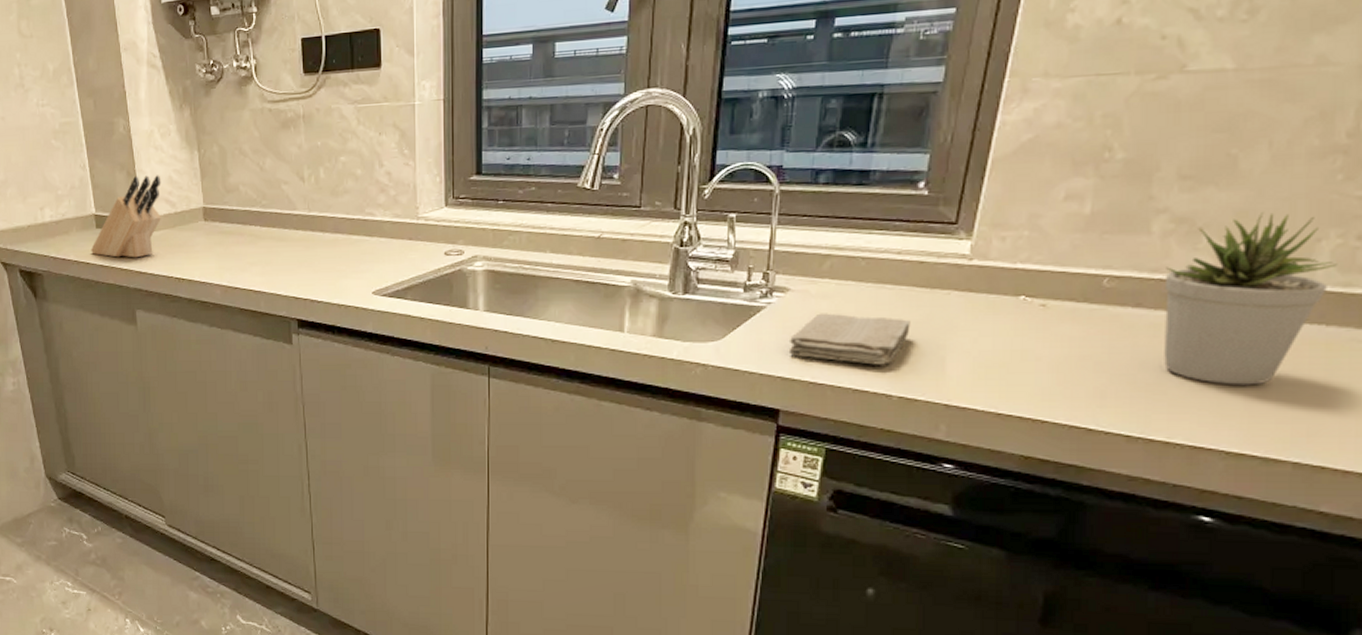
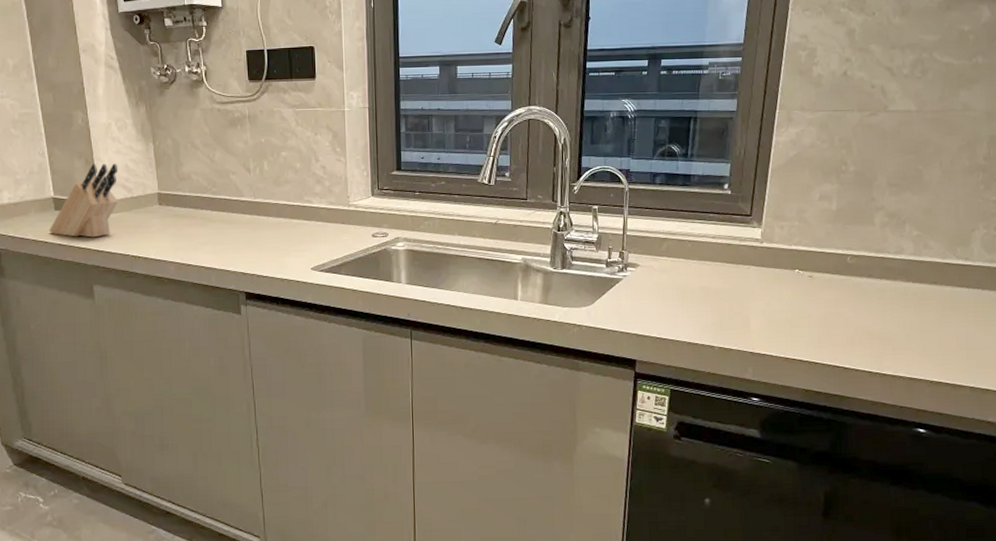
washcloth: present [788,313,911,365] -> none [640,283,724,323]
potted plant: present [1164,212,1338,385] -> none [885,211,985,333]

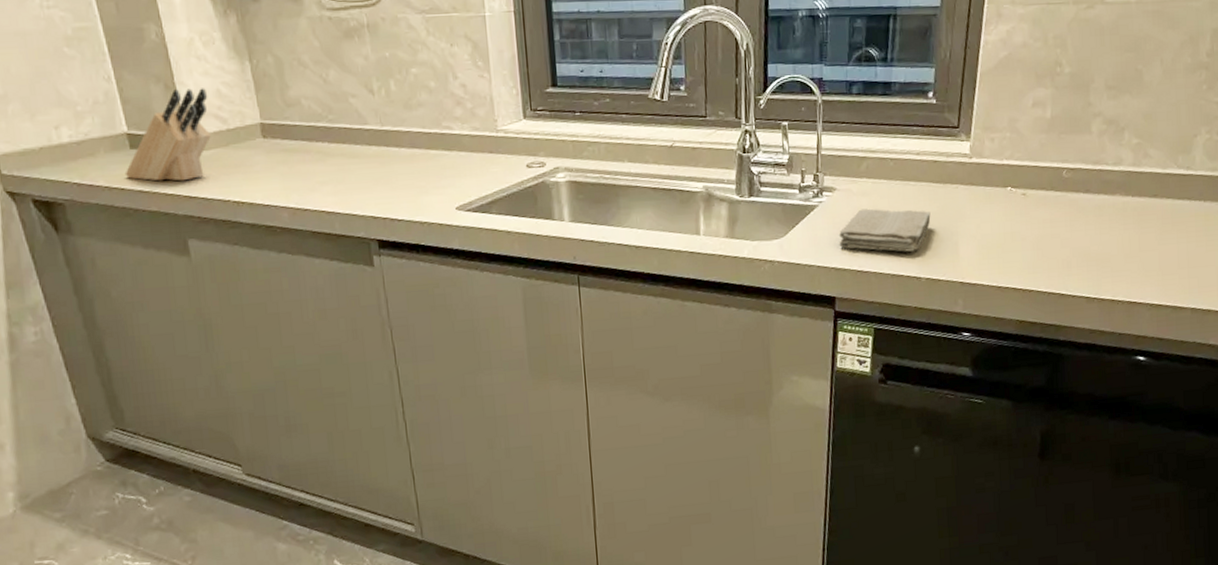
washcloth: none [640,283,724,323] -> present [839,208,931,252]

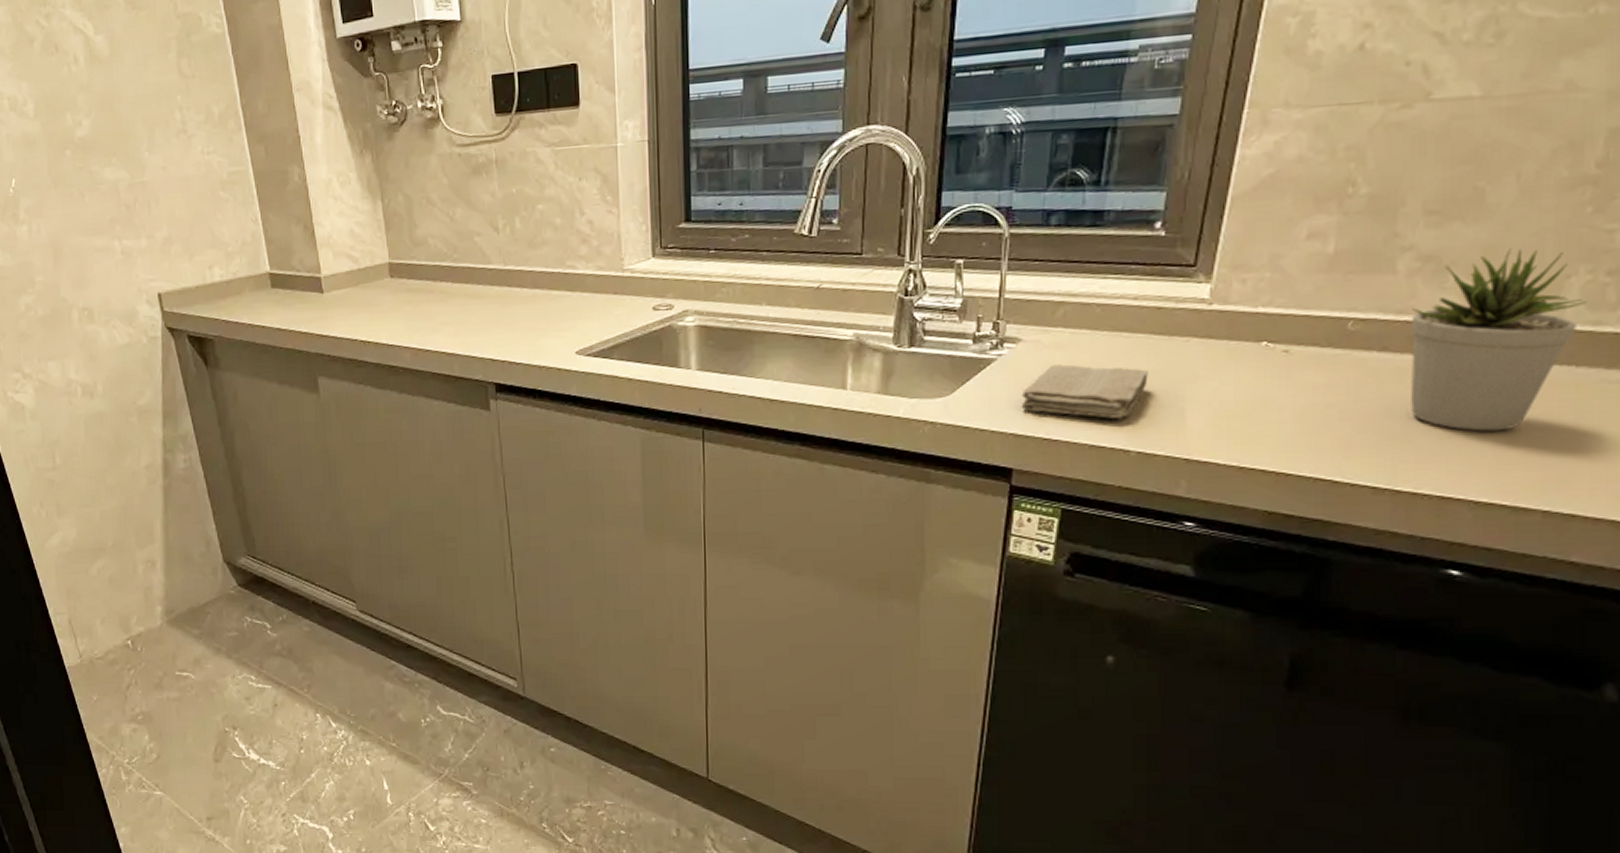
knife block: present [124,88,211,181] -> none [266,228,343,320]
potted plant: none [1103,115,1208,252] -> present [1411,248,1587,432]

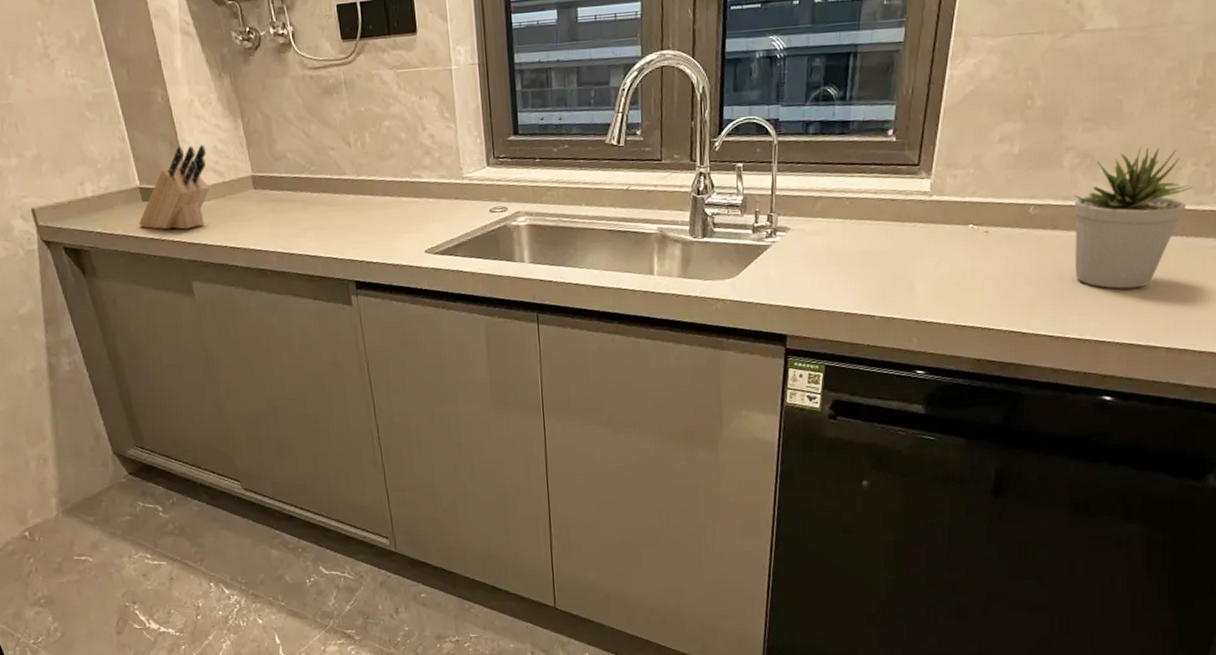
knife block: none [266,228,343,320] -> present [138,145,210,230]
washcloth: present [1021,364,1148,419] -> none [791,248,887,291]

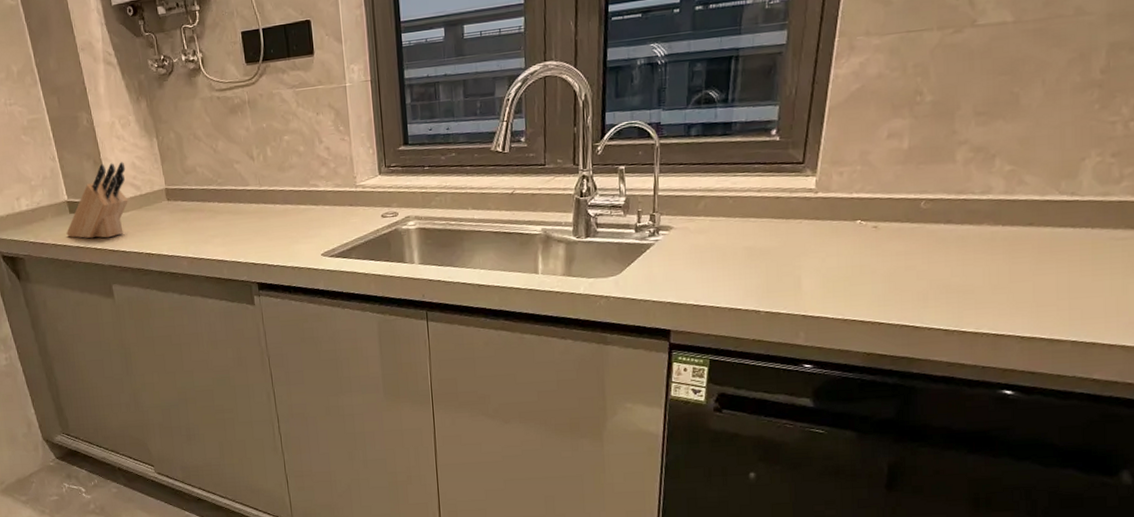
potted plant: present [1075,147,1193,289] -> none [969,139,1098,282]

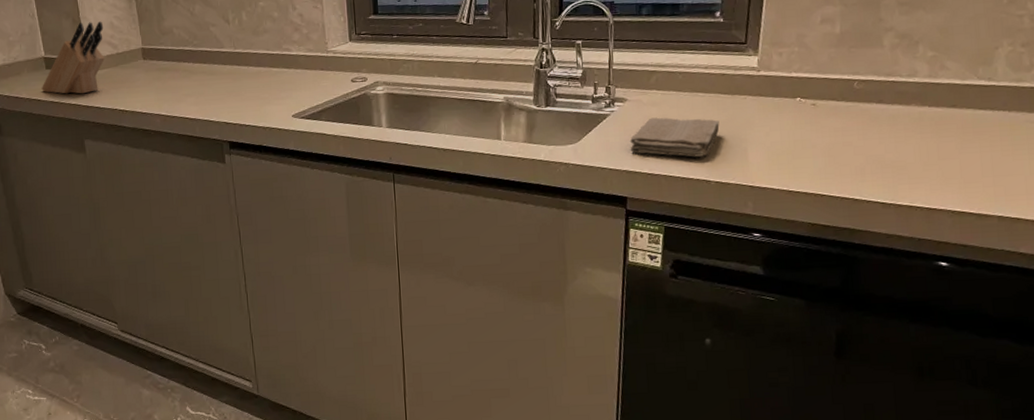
washcloth: none [675,245,772,287] -> present [630,117,720,157]

